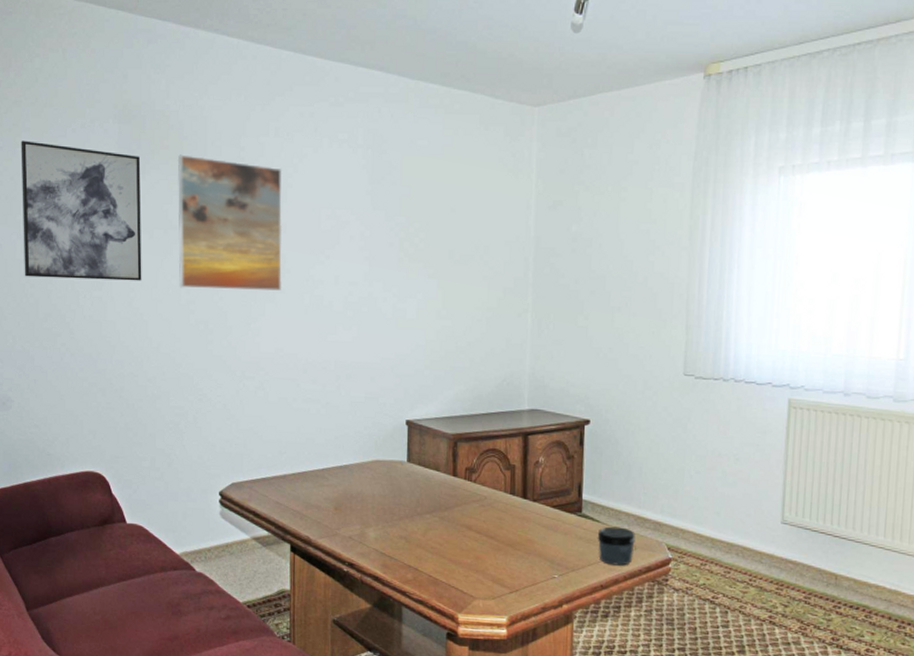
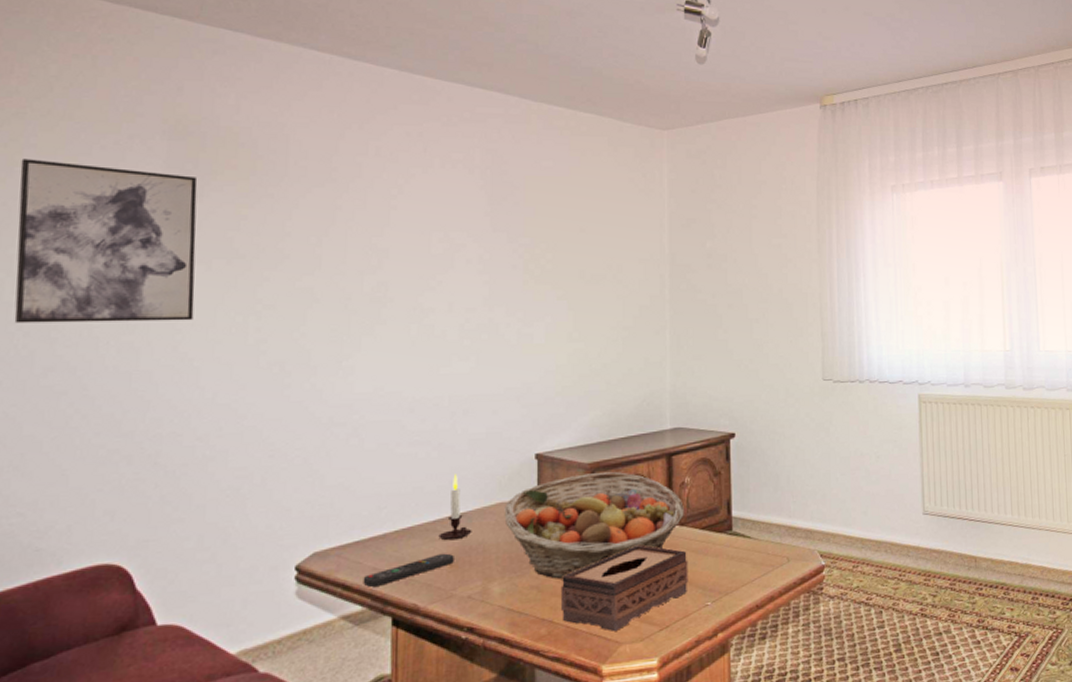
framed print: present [177,154,283,291] -> none [245,175,385,326]
remote control: none [268,497,338,518] -> present [363,553,454,587]
candle: none [326,430,353,488] -> present [438,474,472,541]
fruit basket: none [379,443,538,534] -> present [504,471,685,579]
tissue box: none [424,513,539,587] -> present [560,544,688,631]
jar: present [597,526,635,566] -> none [749,540,788,582]

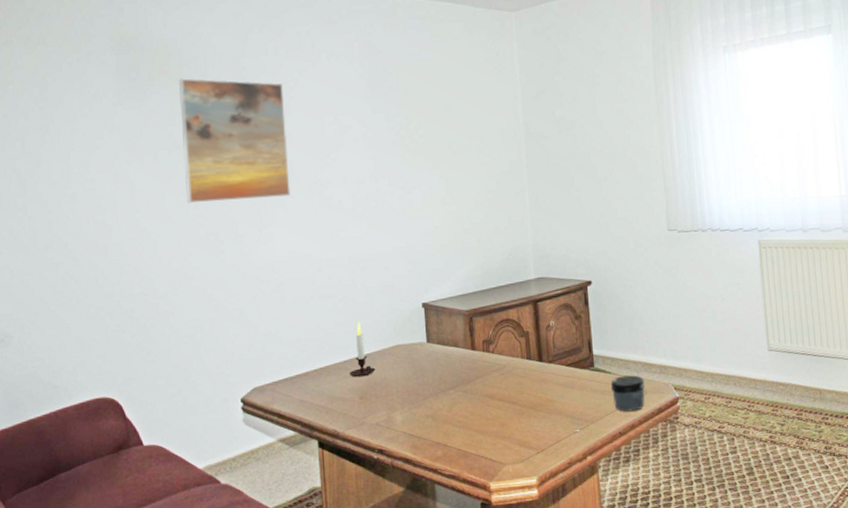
wall art: present [14,158,198,323] -> none [13,78,148,210]
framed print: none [245,175,385,326] -> present [178,78,292,204]
remote control: present [363,553,454,587] -> none [293,388,363,416]
fruit basket: present [504,471,685,579] -> none [400,317,552,409]
tissue box: present [560,544,688,631] -> none [451,380,559,454]
jar: none [749,540,788,582] -> present [610,375,645,412]

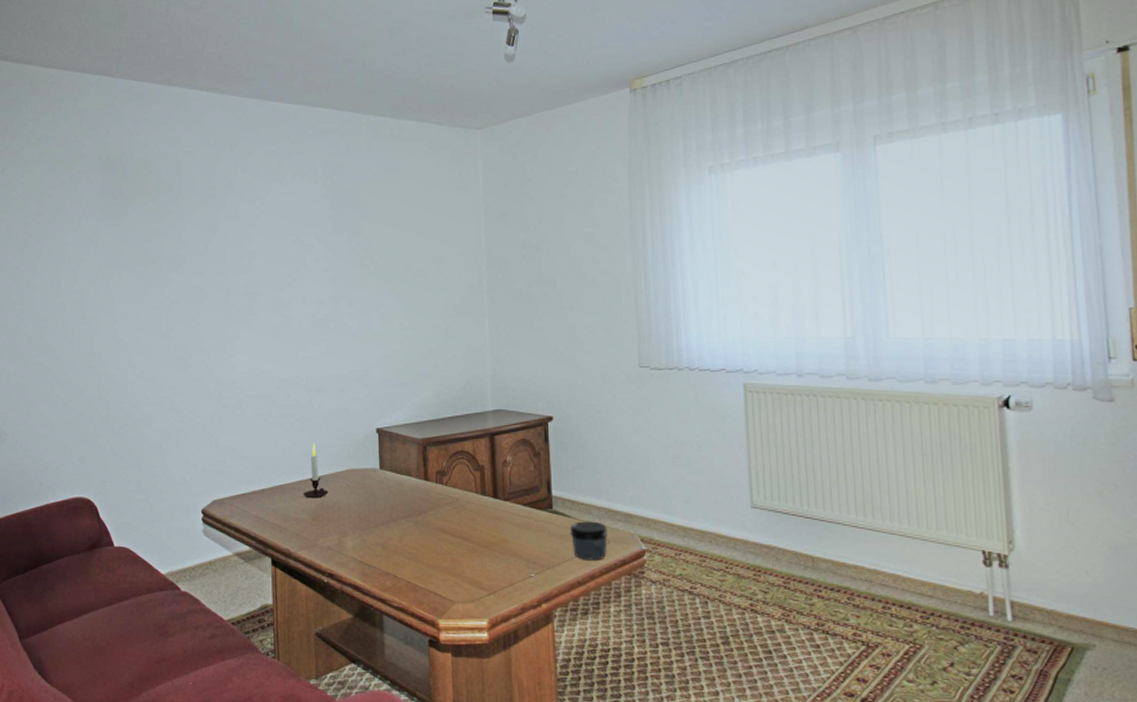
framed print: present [178,78,292,204] -> none [155,196,255,317]

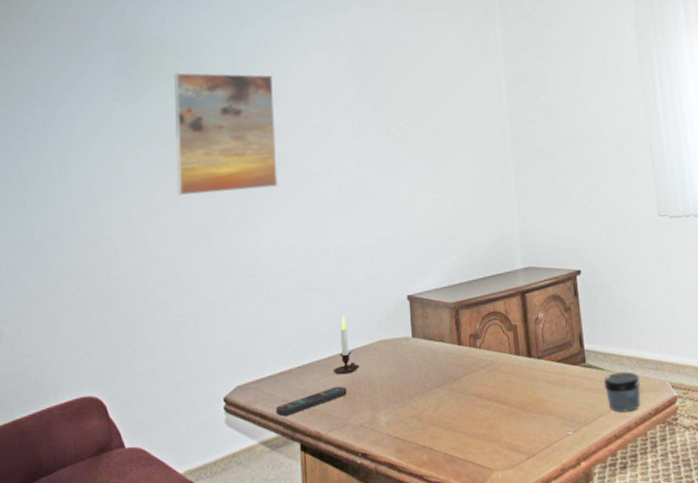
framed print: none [155,196,255,317] -> present [173,72,279,196]
remote control: none [249,509,316,532] -> present [276,386,347,416]

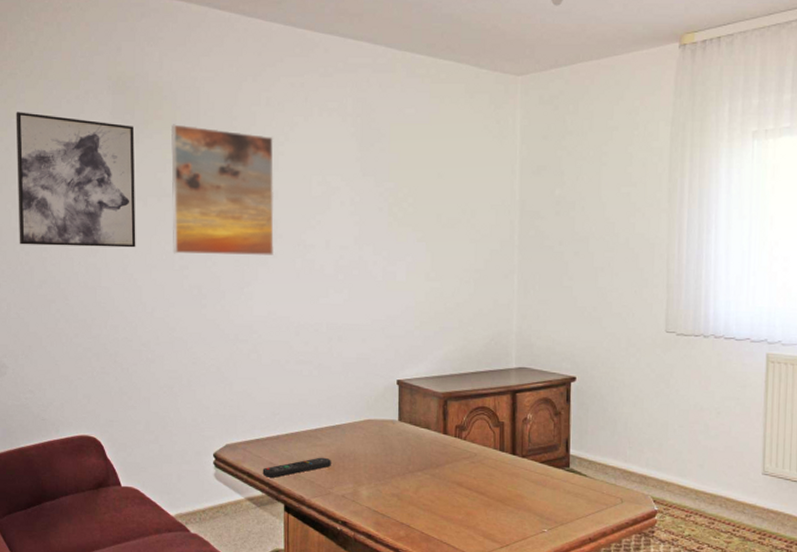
wall art: none [19,76,140,205] -> present [16,112,136,248]
candle: present [333,315,360,375] -> none [319,391,345,447]
jar: present [604,371,641,413] -> none [584,480,622,519]

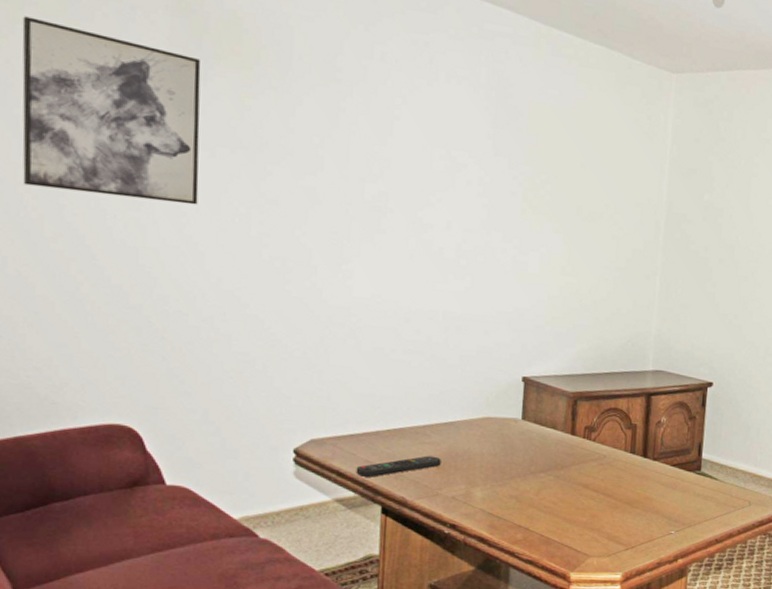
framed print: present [170,124,275,255] -> none [249,64,389,231]

